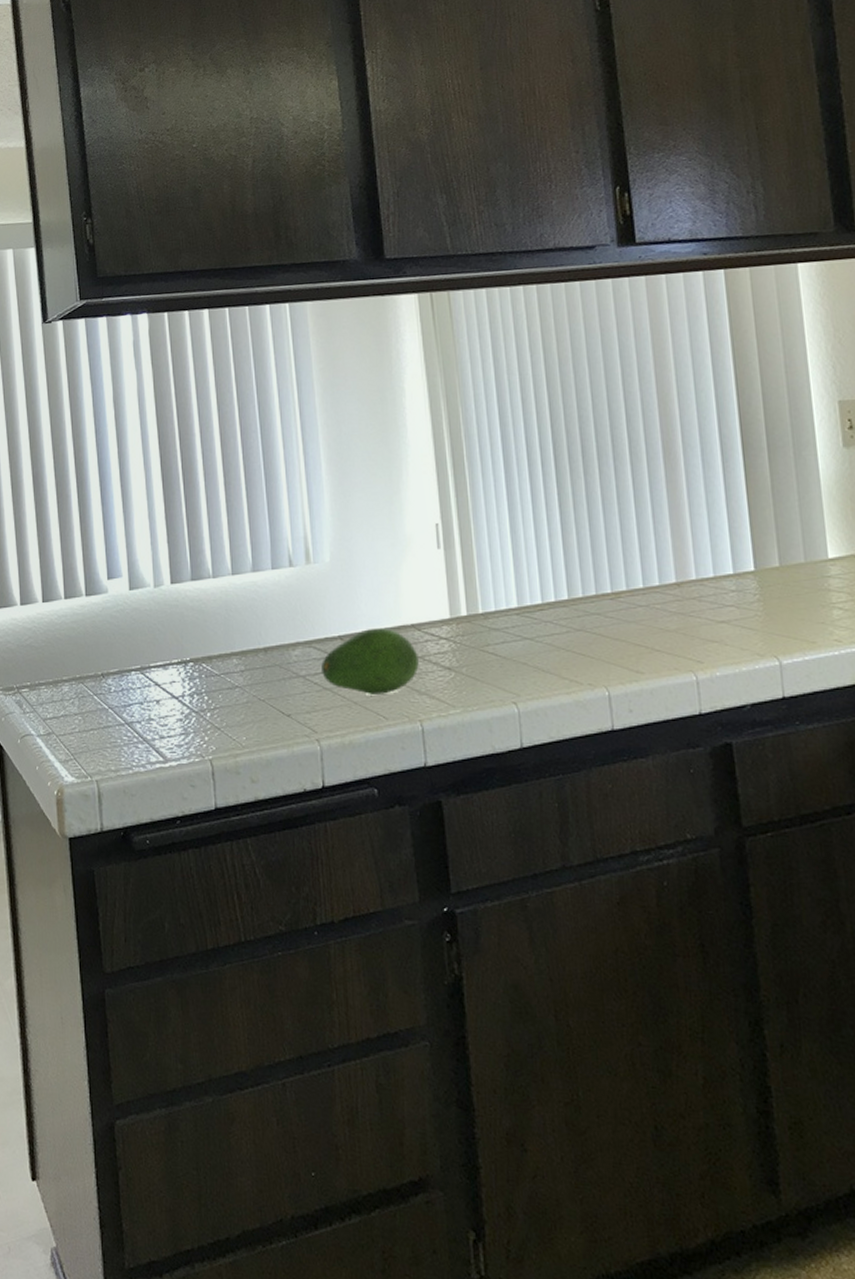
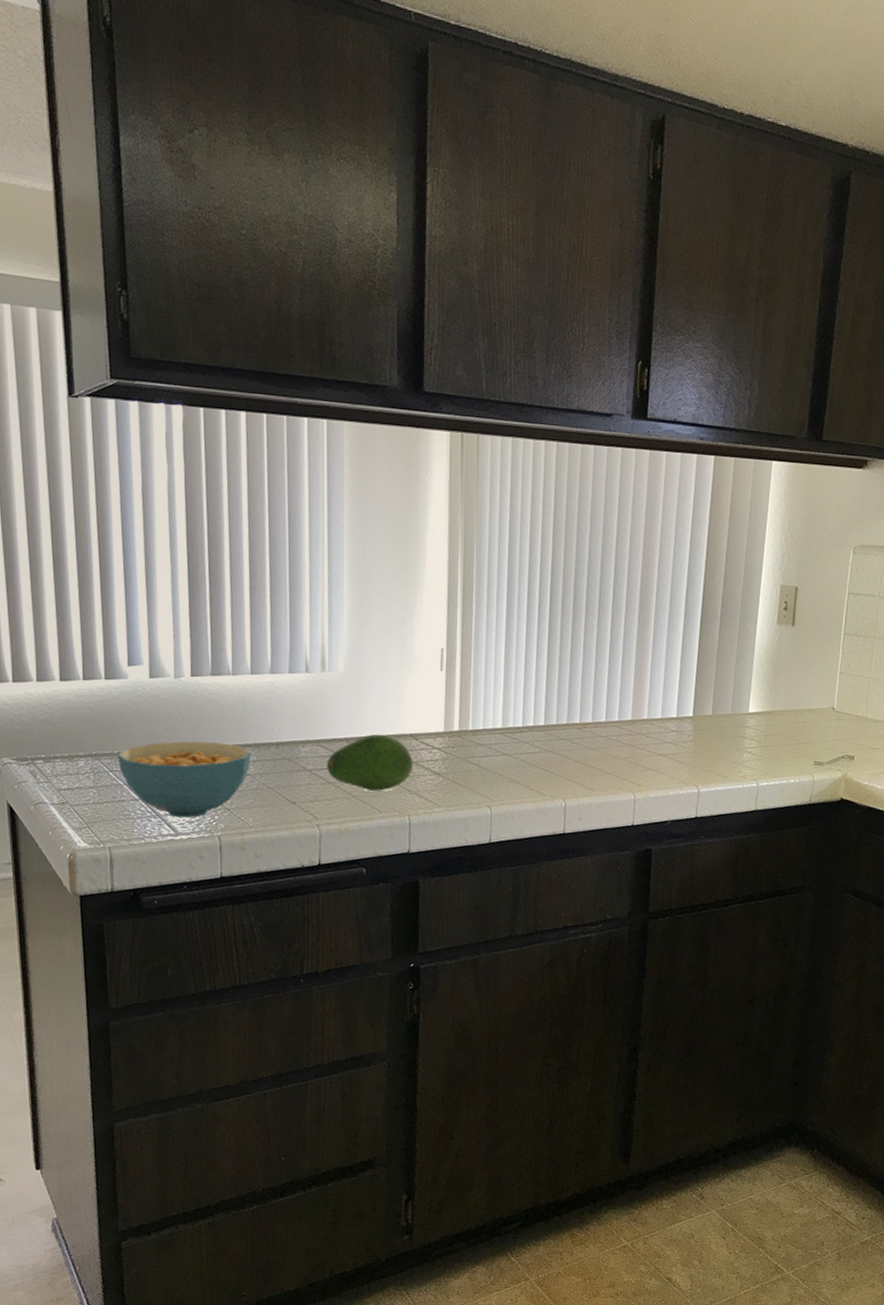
cereal bowl: none [101,654,239,742] -> present [117,741,252,818]

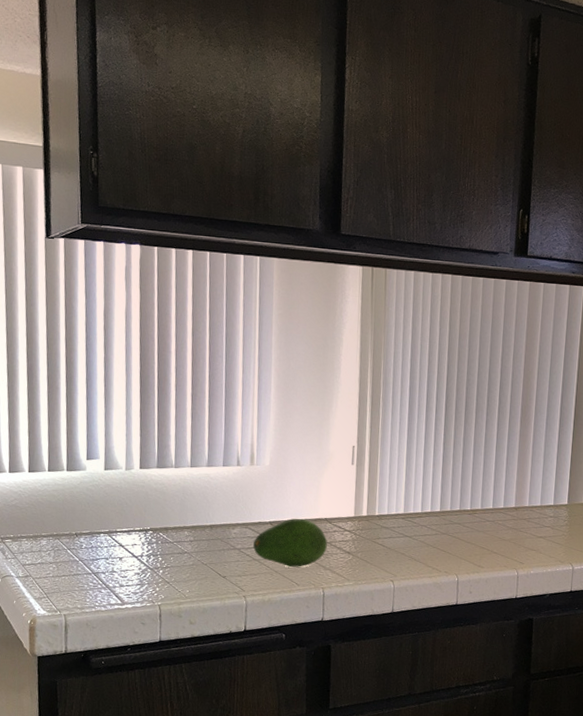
cereal bowl: present [117,741,252,818] -> none [75,523,189,590]

